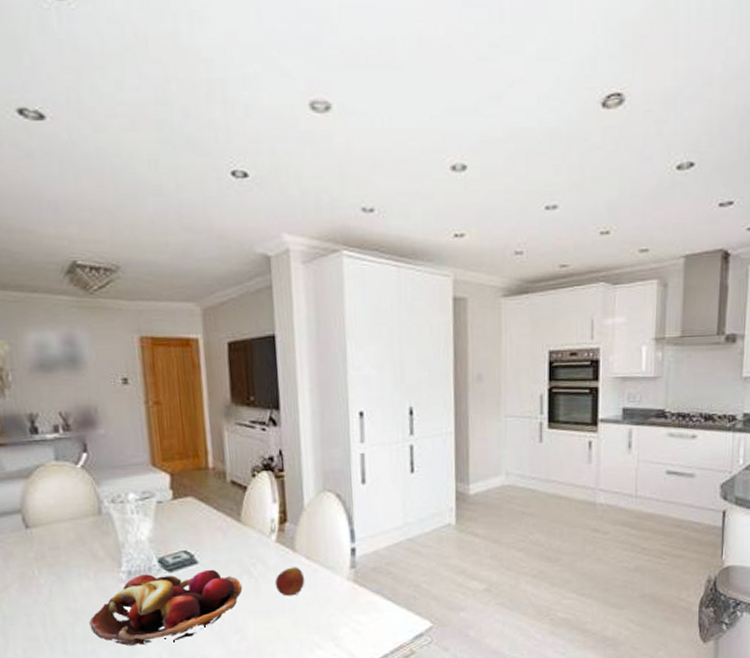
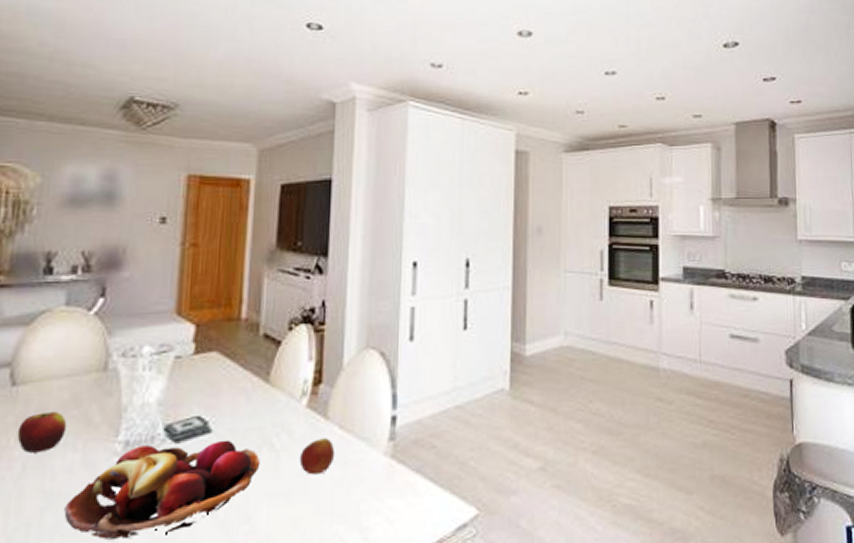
apple: none [38,548,78,581] -> present [17,410,67,453]

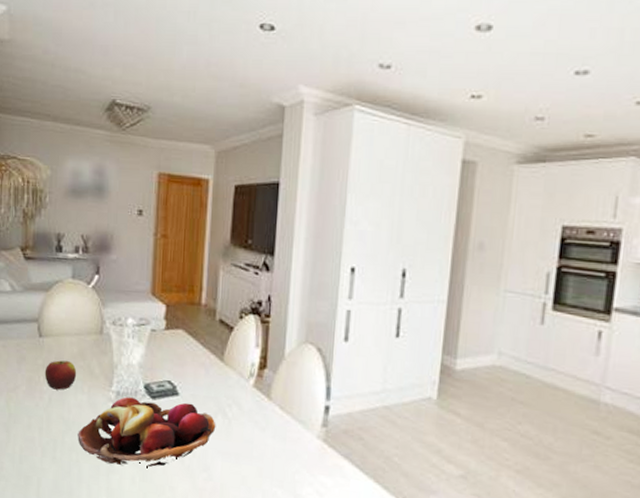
apple: present [299,438,335,475] -> none [246,414,276,444]

